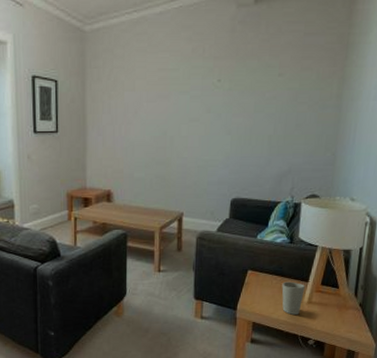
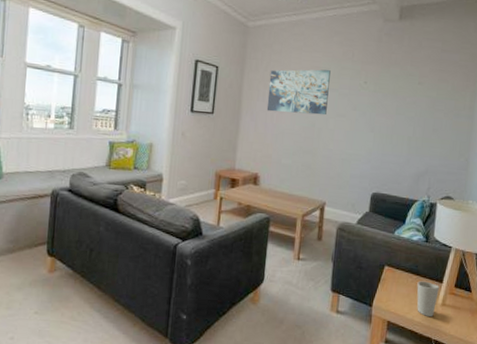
wall art: none [113,71,180,124] -> present [266,69,331,116]

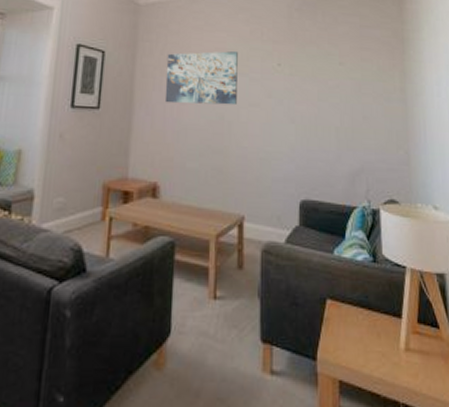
cup: present [416,281,439,316] -> none [370,317,399,369]

